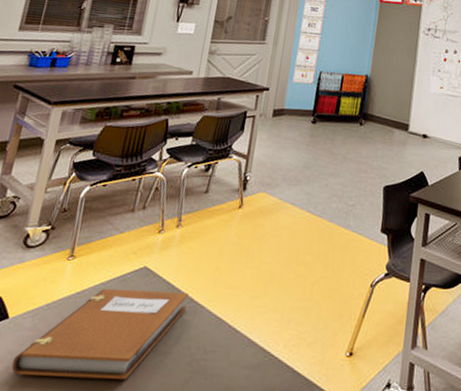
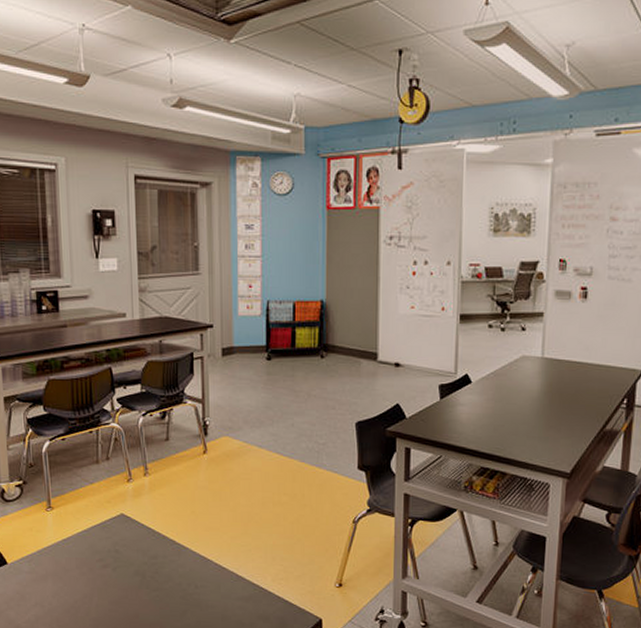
notebook: present [11,288,189,379] -> none [22,534,170,612]

